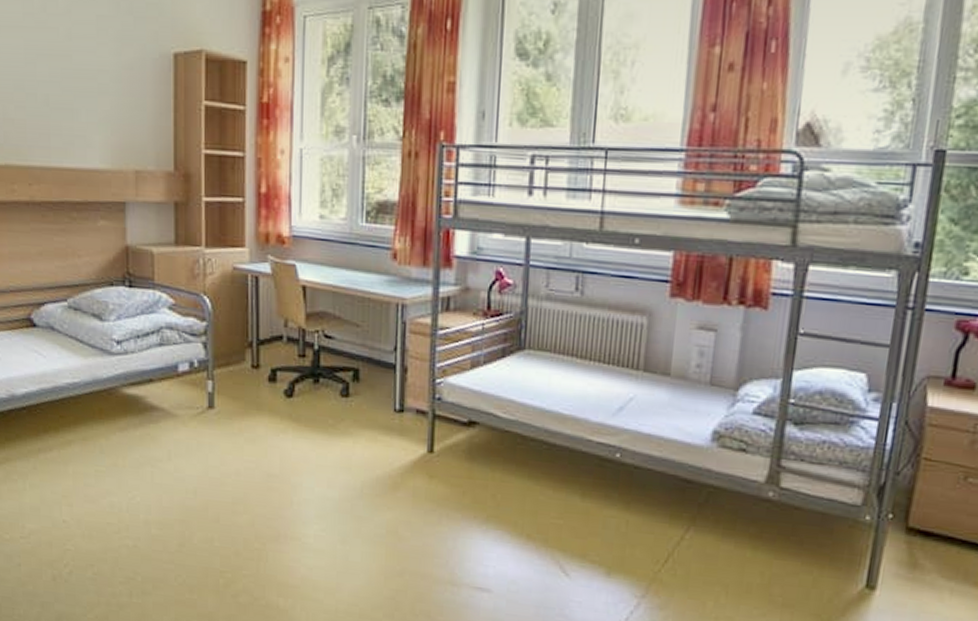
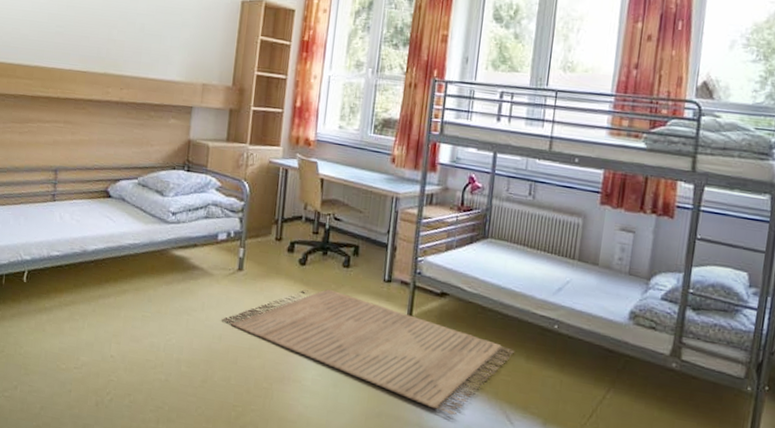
rug: none [194,424,568,570] -> present [221,288,516,416]

